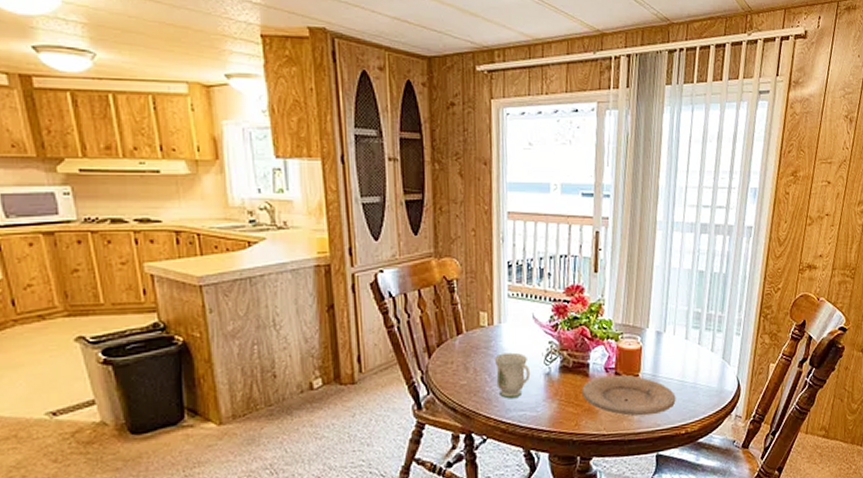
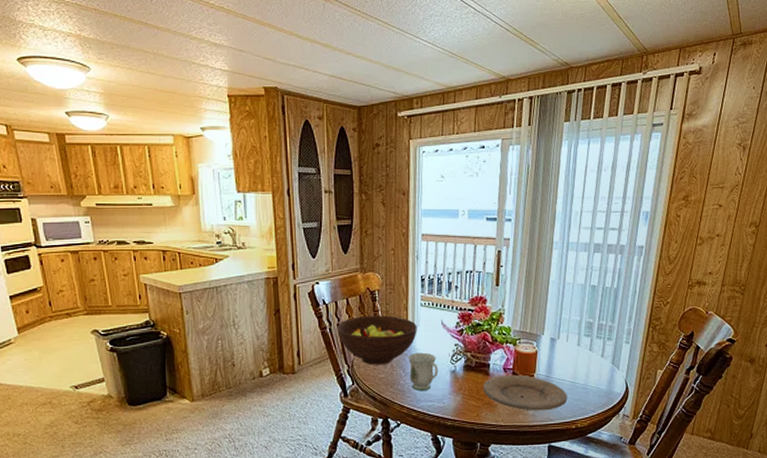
fruit bowl: none [407,309,505,370] -> present [337,315,417,365]

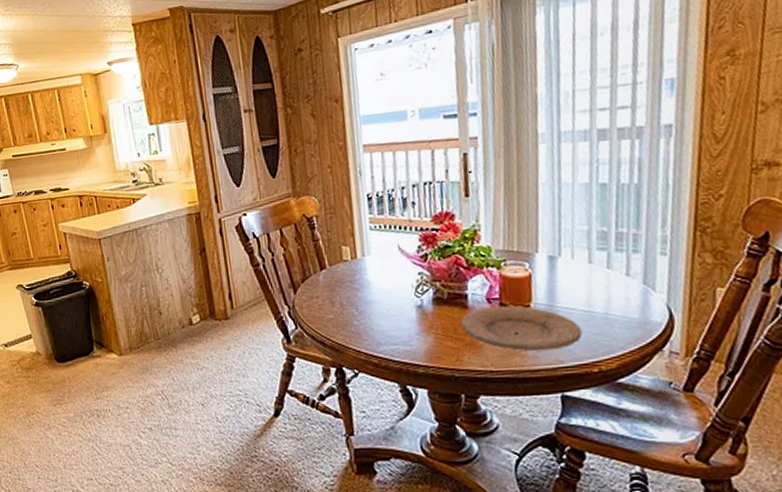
fruit bowl: present [337,315,417,365] -> none [271,244,369,305]
mug: present [408,352,439,391] -> none [360,285,401,333]

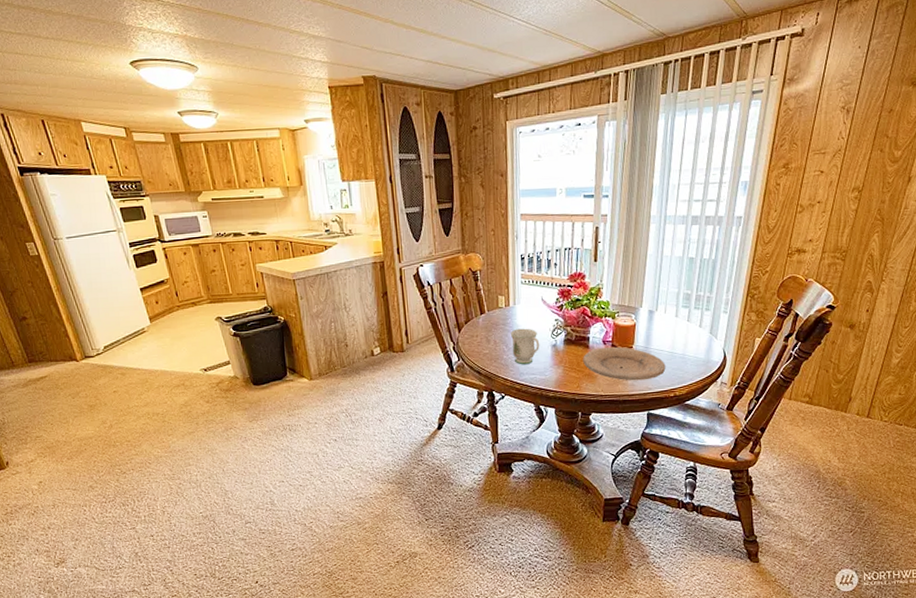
mug: none [360,285,401,333] -> present [510,328,540,365]

